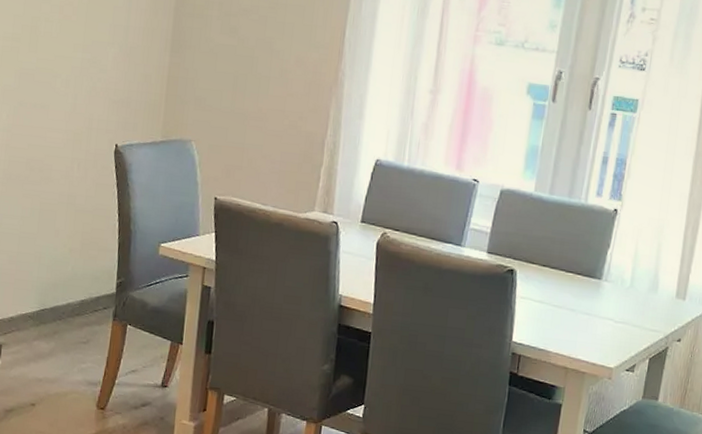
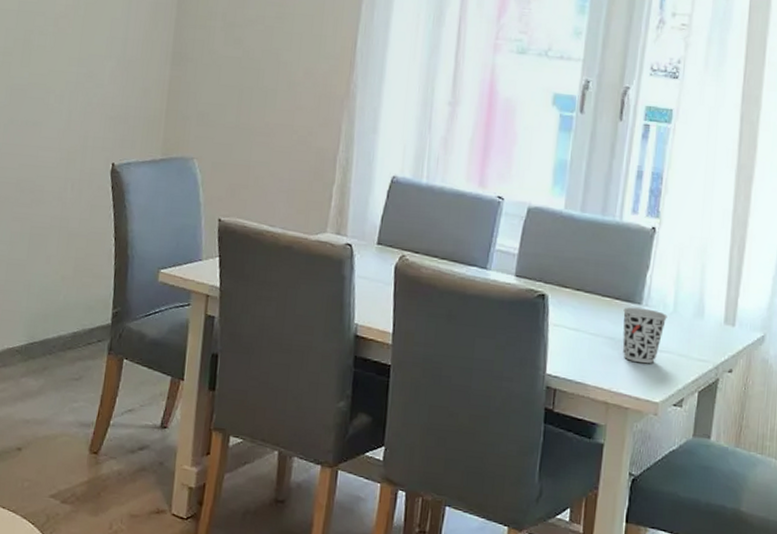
cup: none [583,282,625,333] -> present [622,307,667,364]

